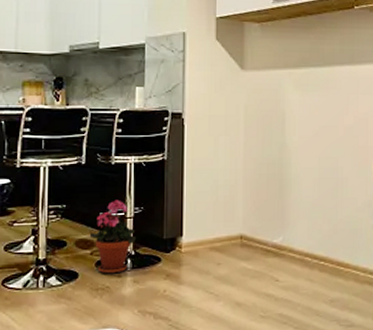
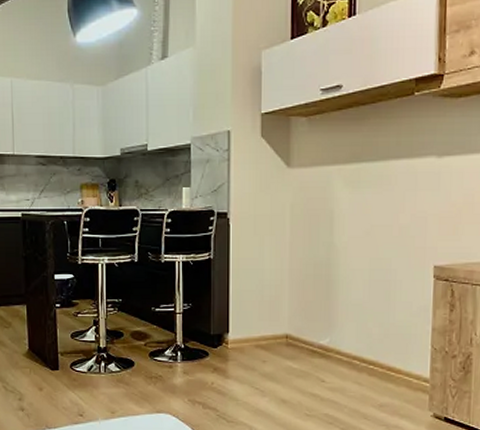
potted plant: present [90,199,136,274] -> none [144,296,185,364]

